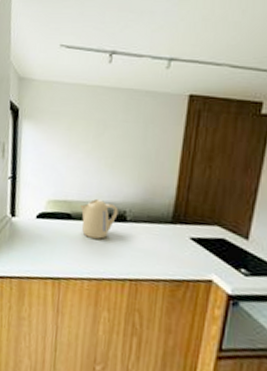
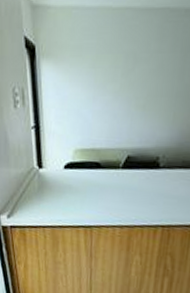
kettle: present [80,198,119,239] -> none [109,145,151,187]

